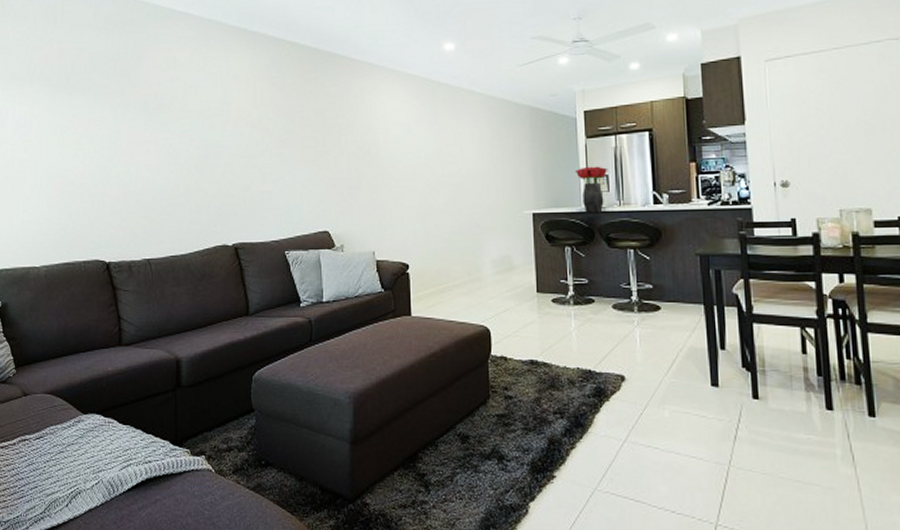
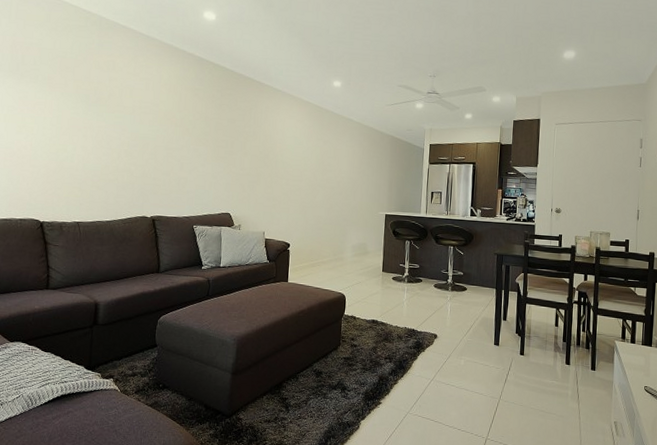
bouquet: present [574,166,609,213] -> none [418,184,443,219]

